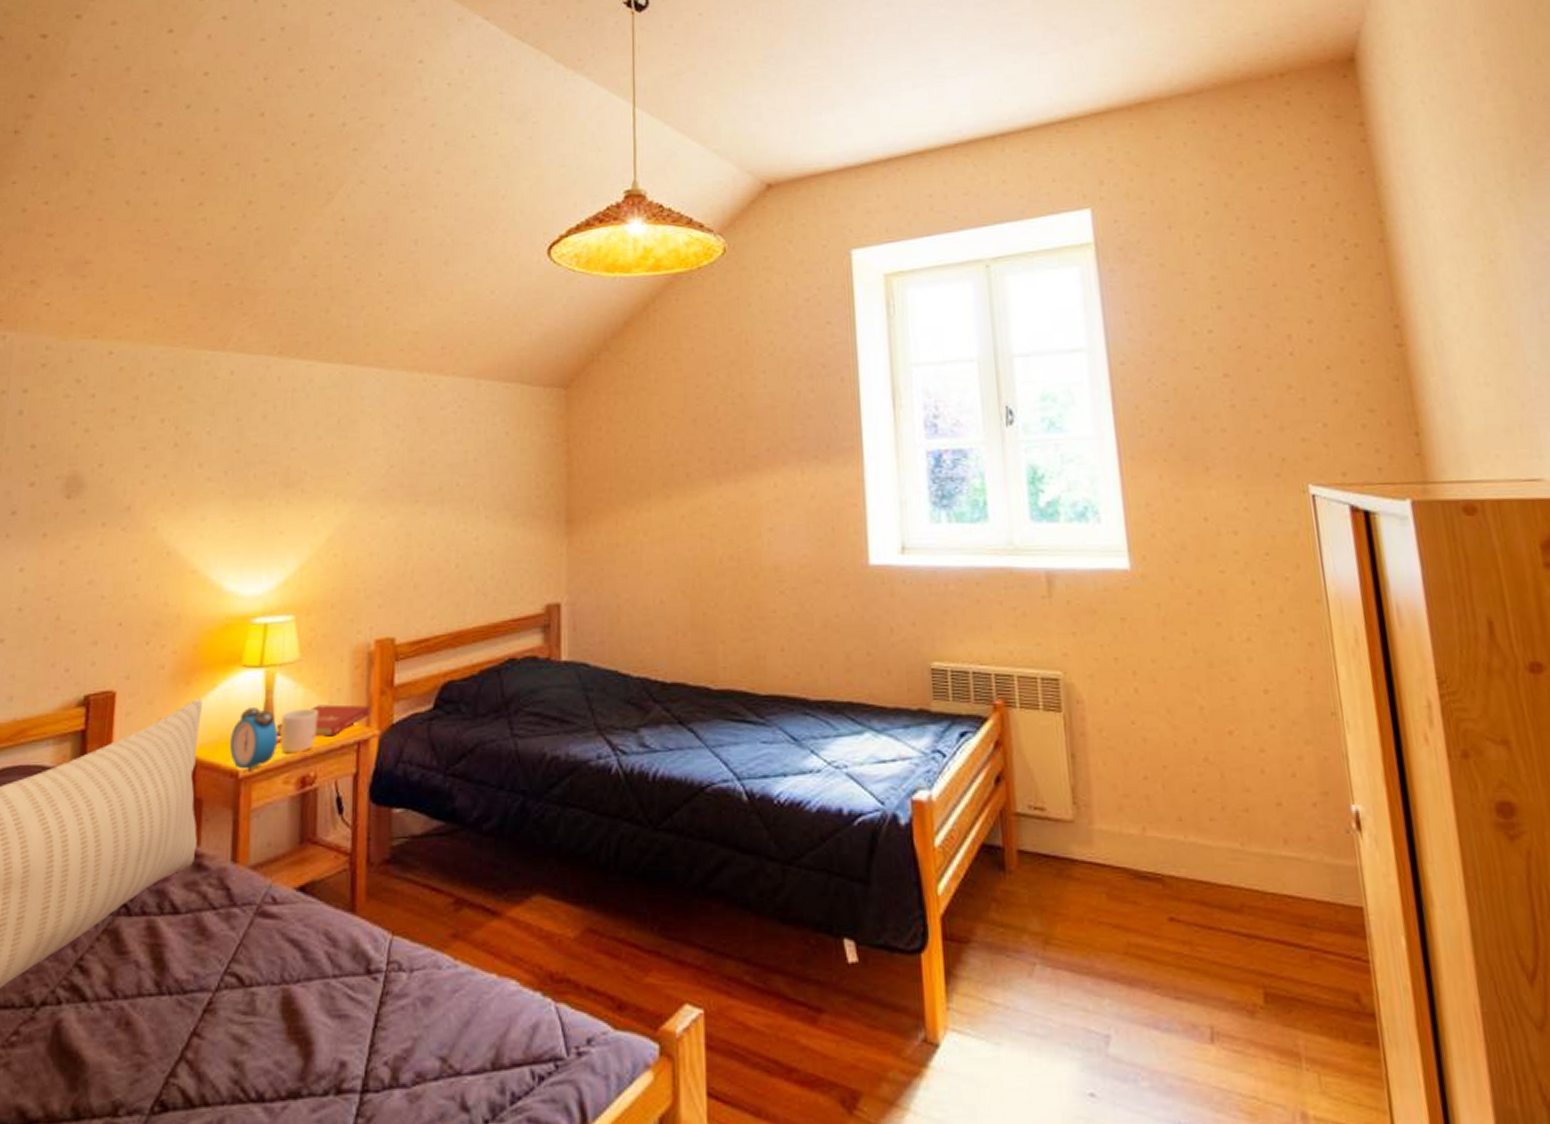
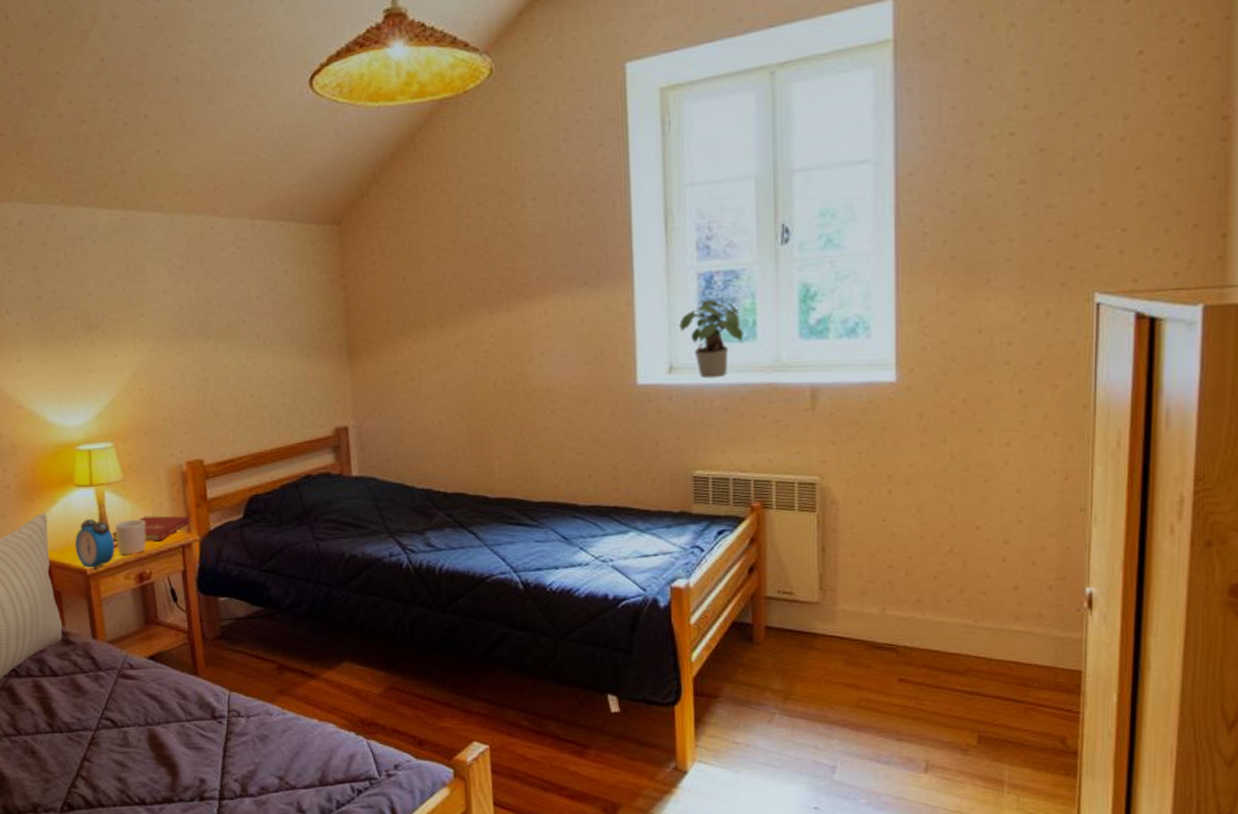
potted plant: none [910,477,975,561] -> present [679,299,743,379]

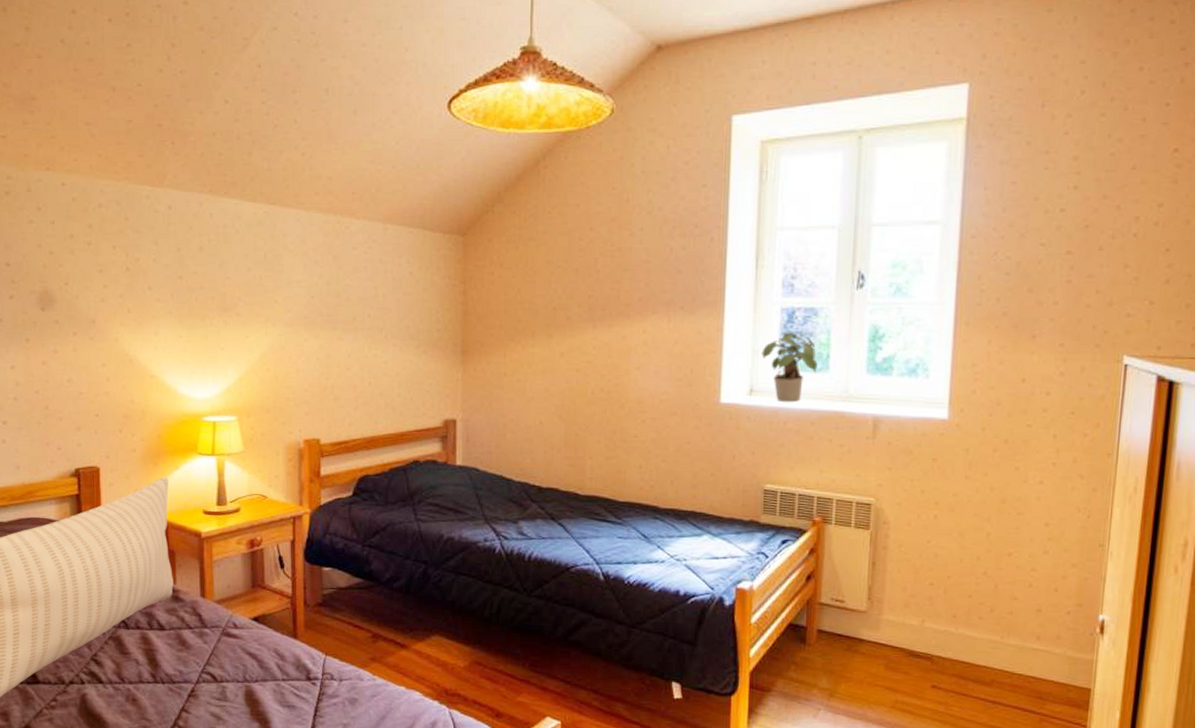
alarm clock: present [74,519,115,569] -> none [192,486,230,533]
book: present [111,515,191,542] -> none [228,487,303,512]
mug: present [114,519,147,556] -> none [231,489,261,522]

